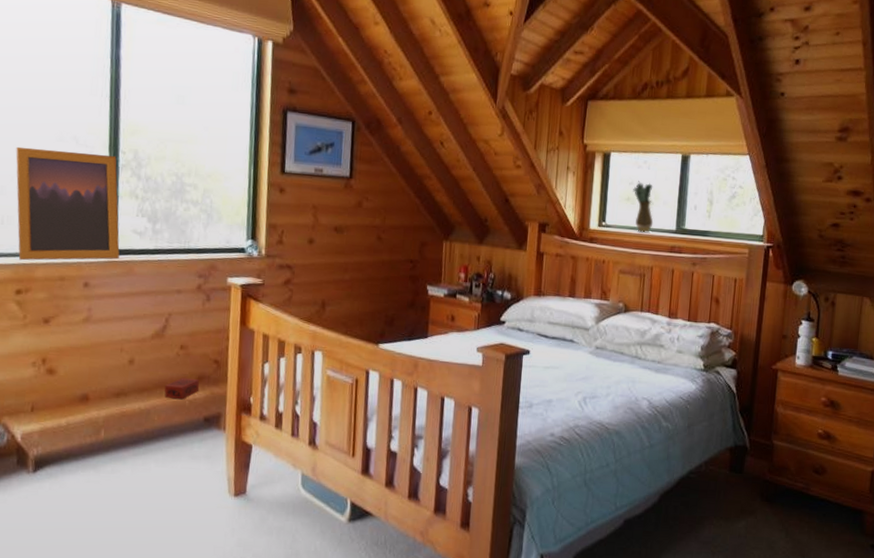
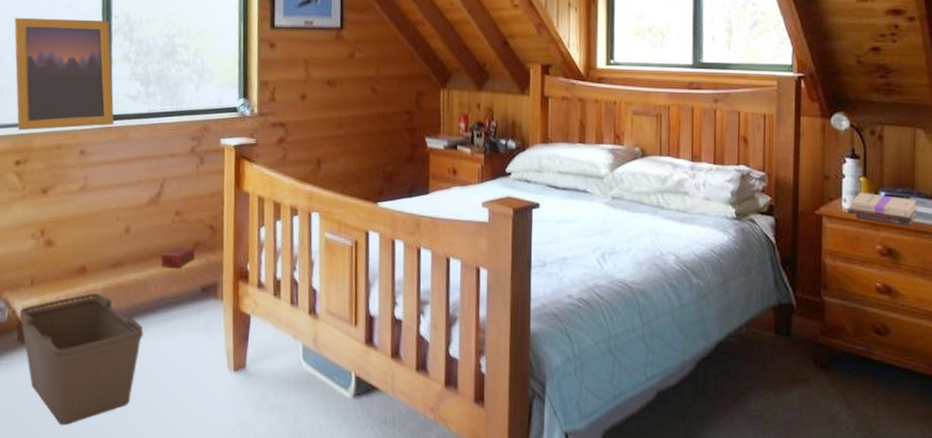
bicycle basket: none [19,420,146,544] -> present [20,293,143,425]
vase: present [633,180,654,232] -> none [642,12,667,68]
books: none [800,350,859,383] -> present [848,191,917,227]

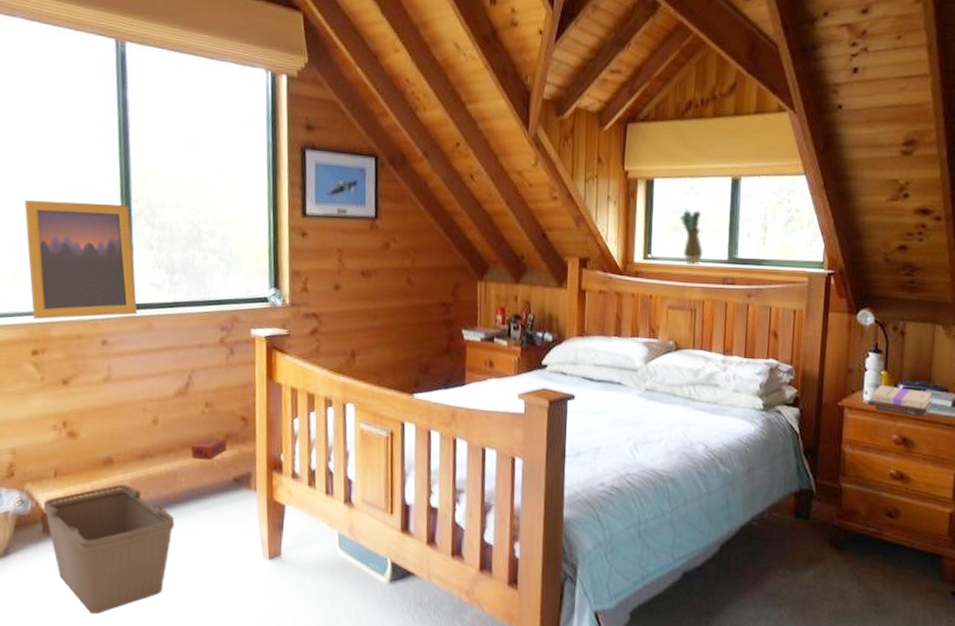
vase: none [642,12,667,68] -> present [680,207,703,263]

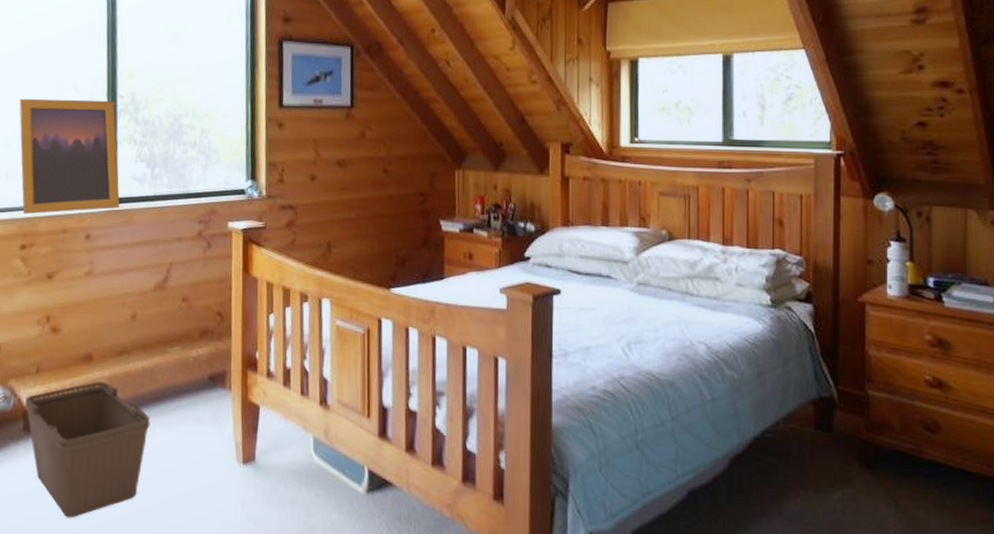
decorative box: present [191,436,227,460] -> none [167,332,203,357]
vase: present [680,207,703,263] -> none [668,87,695,146]
books: present [868,384,933,418] -> none [893,277,970,316]

